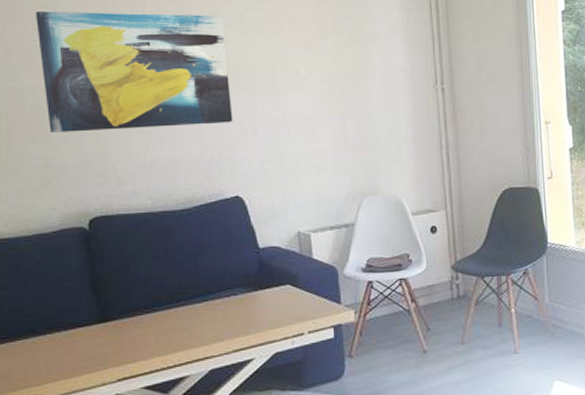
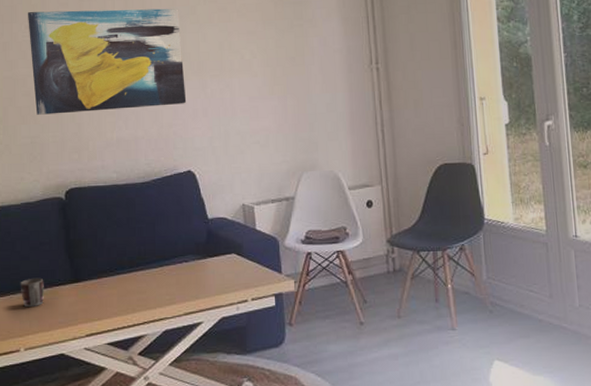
mug: none [34,318,65,352] -> present [20,277,44,307]

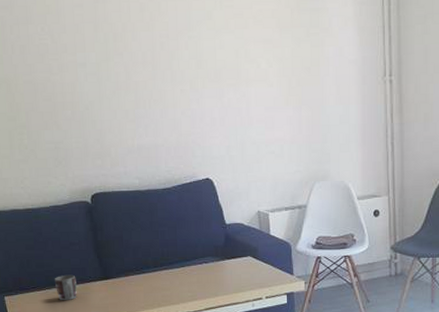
wall art: present [28,8,187,115] -> none [43,12,204,121]

